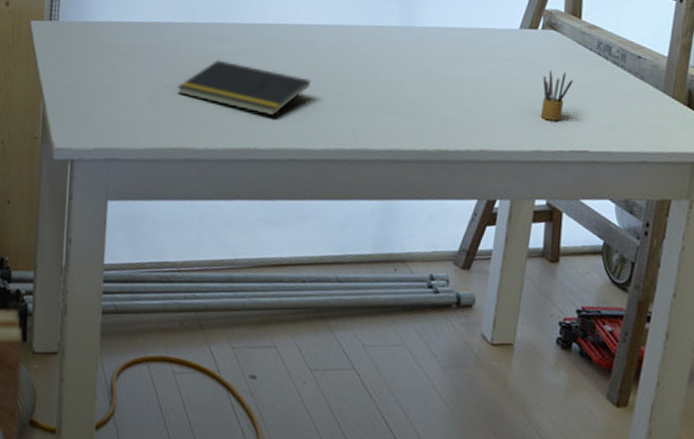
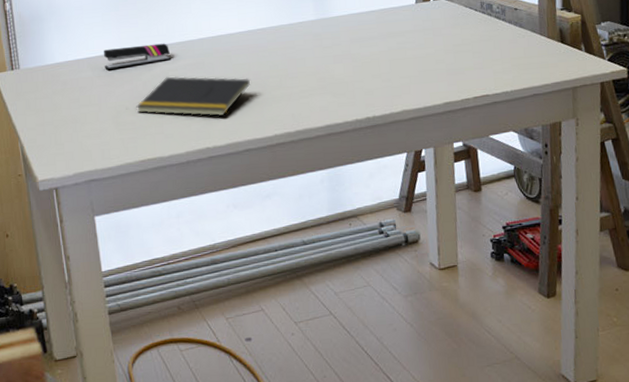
stapler: none [151,16,227,42] -> present [104,43,171,70]
pencil box: present [540,70,573,121] -> none [441,32,466,76]

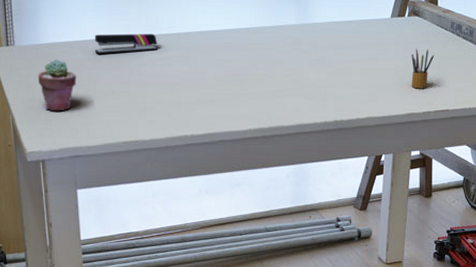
potted succulent: none [45,79,88,135] -> present [37,59,77,112]
notepad: present [136,76,251,117] -> none [122,66,231,108]
pencil box: none [441,32,466,76] -> present [411,49,434,89]

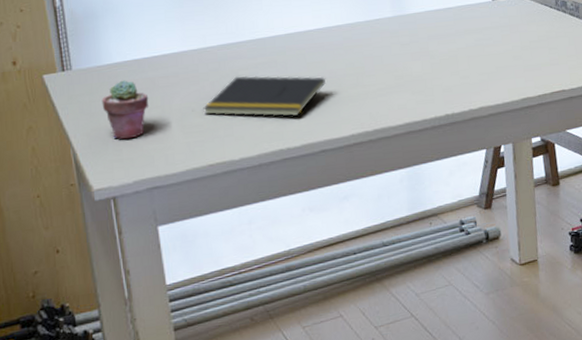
stapler: present [95,33,158,54] -> none [167,41,241,70]
notepad: none [122,66,231,108] -> present [203,75,326,117]
pencil box: present [411,49,434,89] -> none [518,29,542,72]

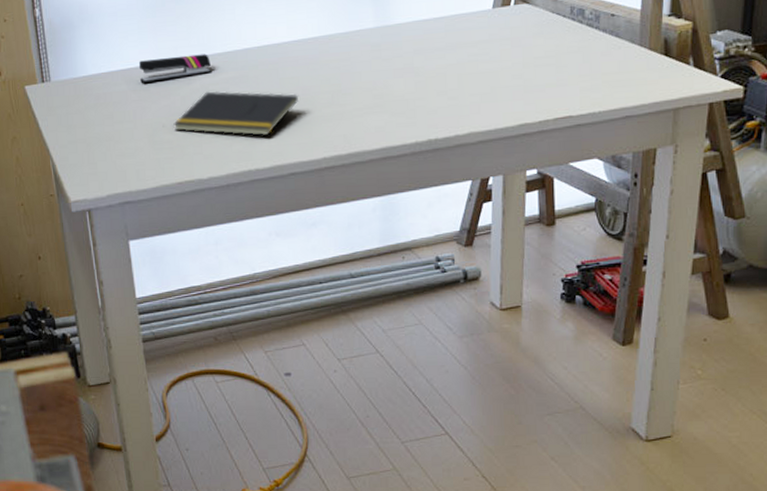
potted succulent: present [101,80,149,140] -> none [78,93,122,153]
stapler: none [167,41,241,70] -> present [139,54,212,83]

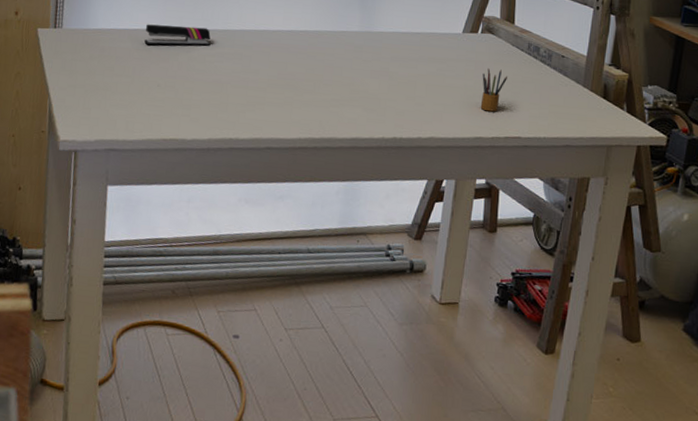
notepad: present [173,91,299,137] -> none [167,61,285,110]
pencil box: none [521,43,550,93] -> present [480,68,507,112]

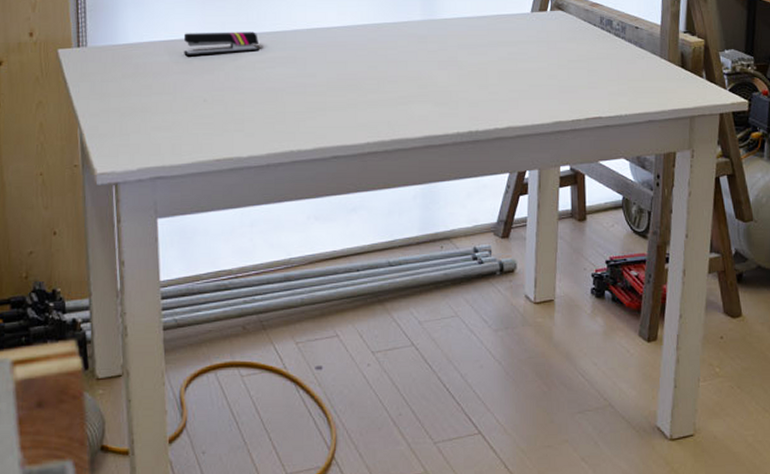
pencil box: present [480,68,507,112] -> none [556,47,582,93]

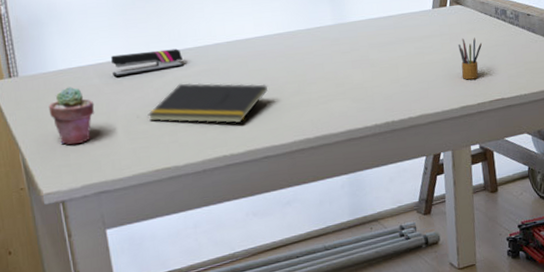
potted succulent: none [113,62,161,124] -> present [48,87,95,145]
notepad: none [215,69,346,118] -> present [147,83,268,124]
pencil box: none [556,47,582,93] -> present [458,37,482,80]

